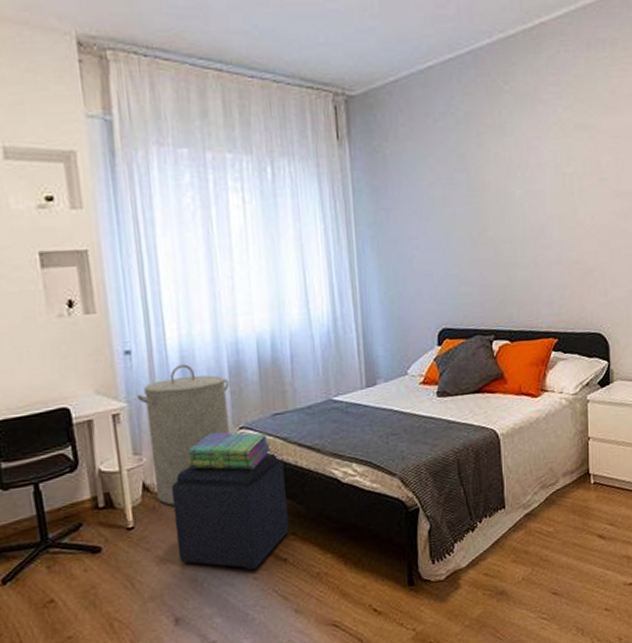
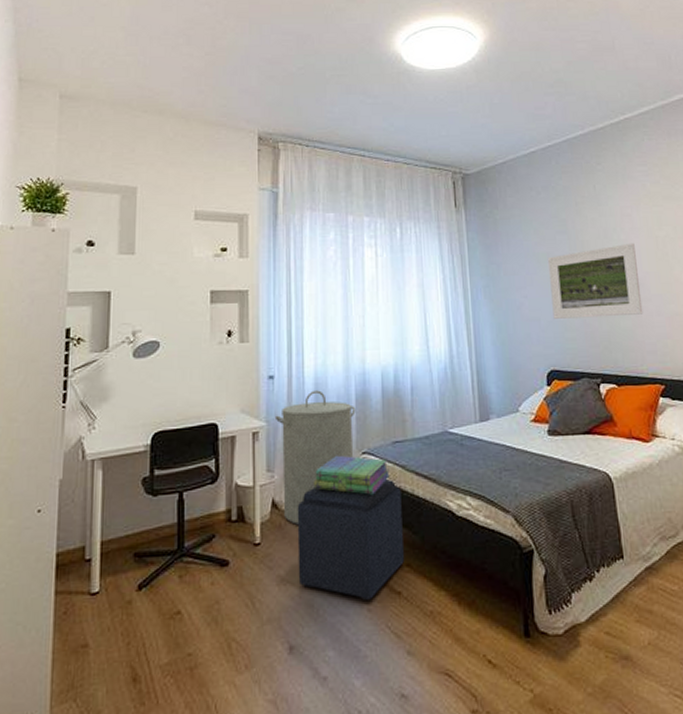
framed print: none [444,181,543,272] -> present [548,243,644,319]

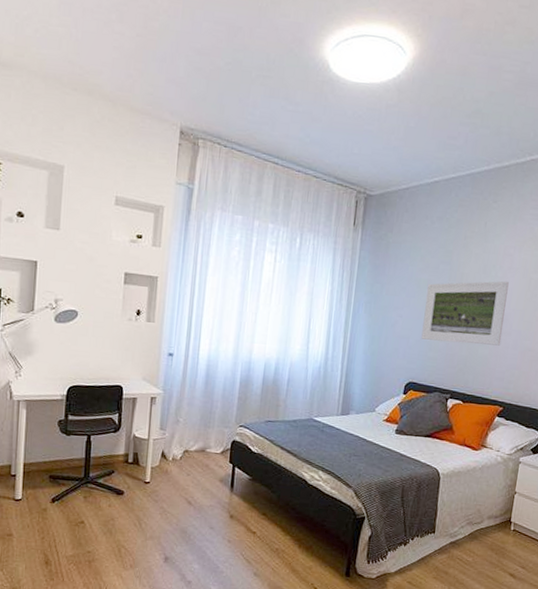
laundry hamper: present [274,390,356,525] -> none [170,370,239,473]
ottoman: present [297,479,404,601] -> none [177,446,267,535]
stack of books: present [313,455,390,495] -> none [196,424,260,459]

